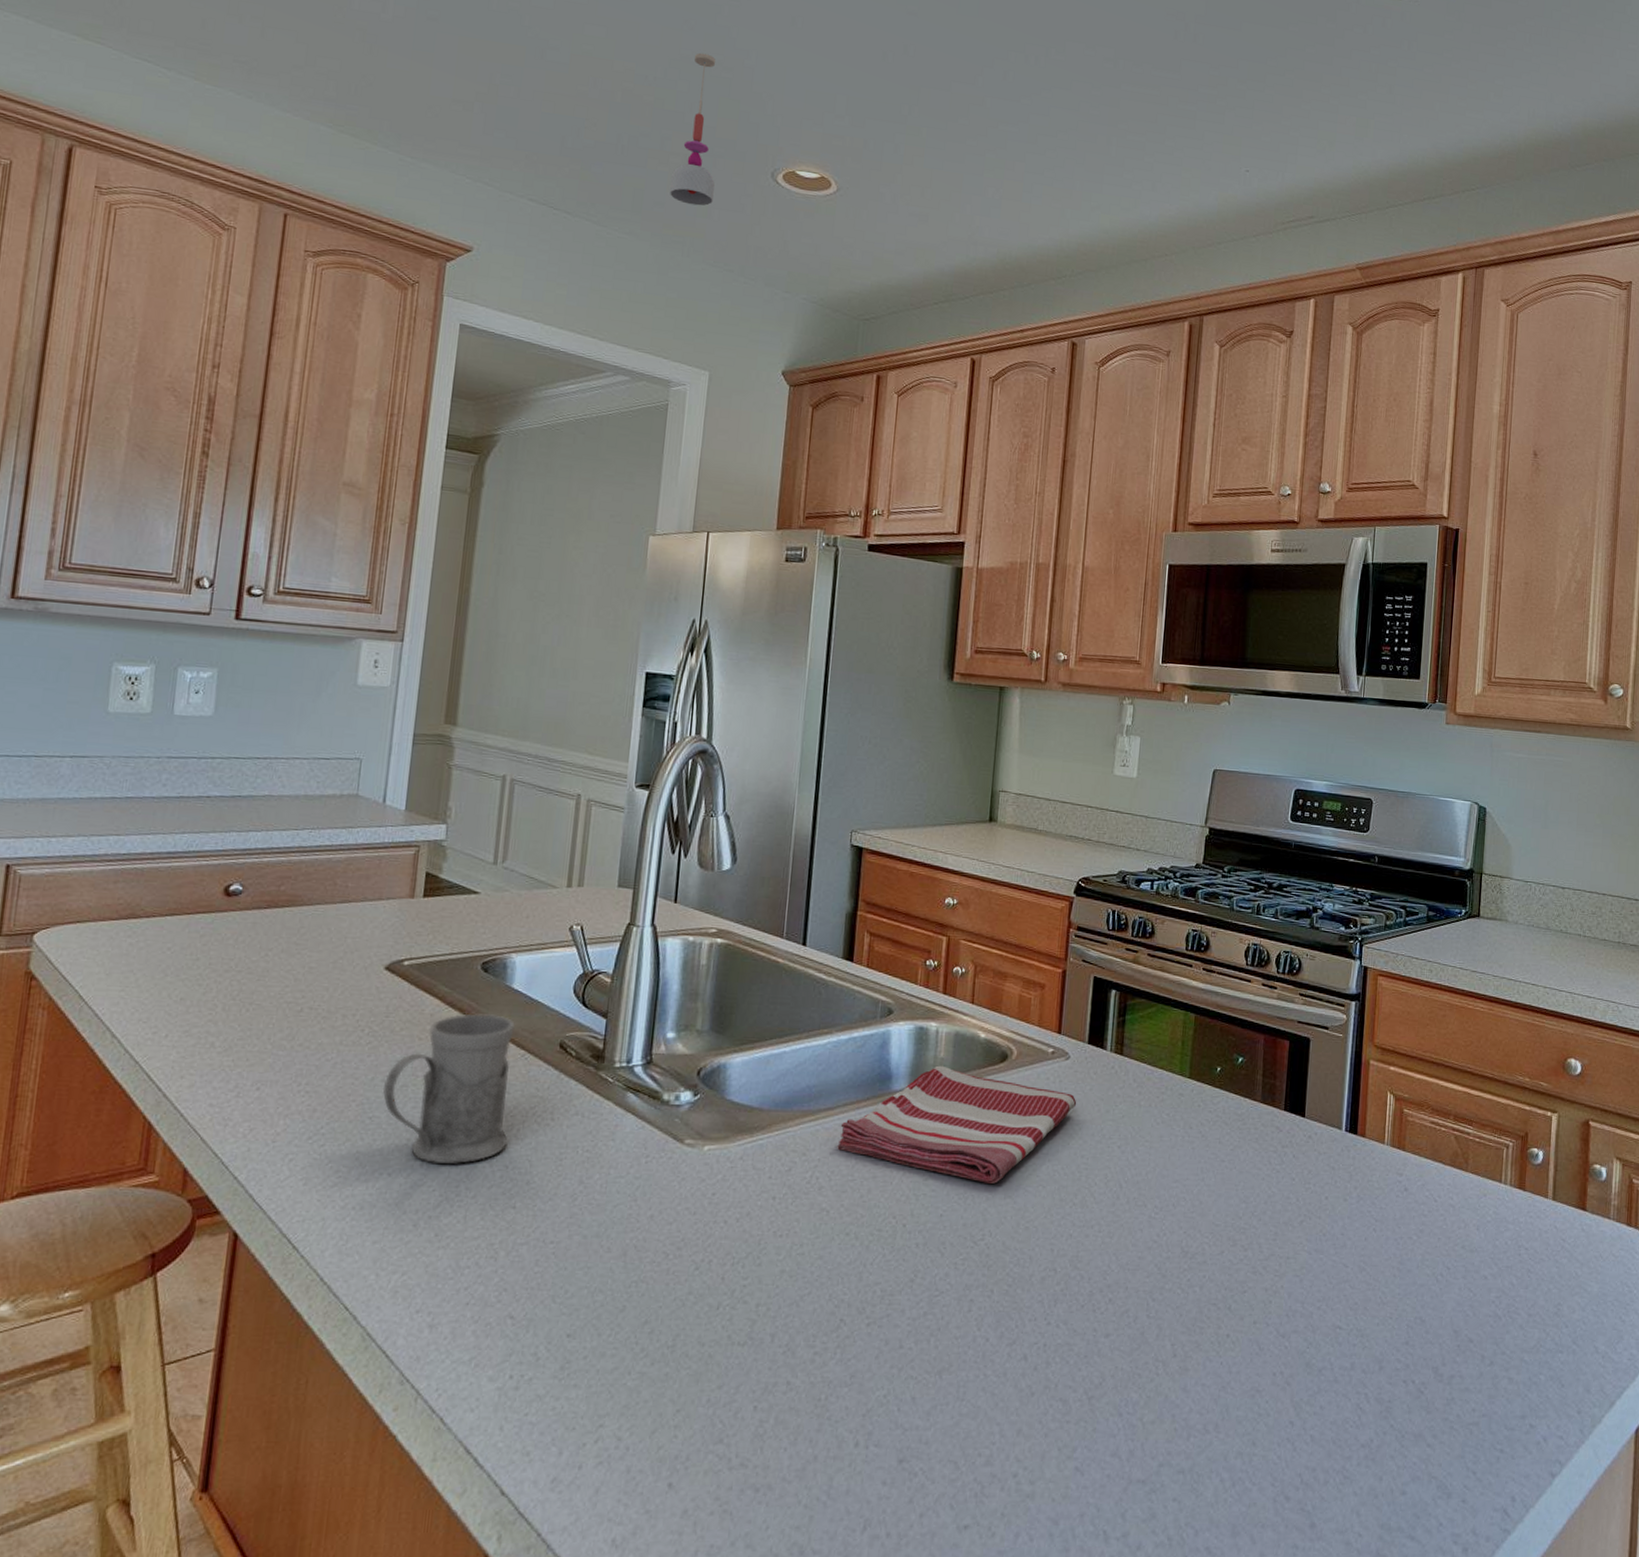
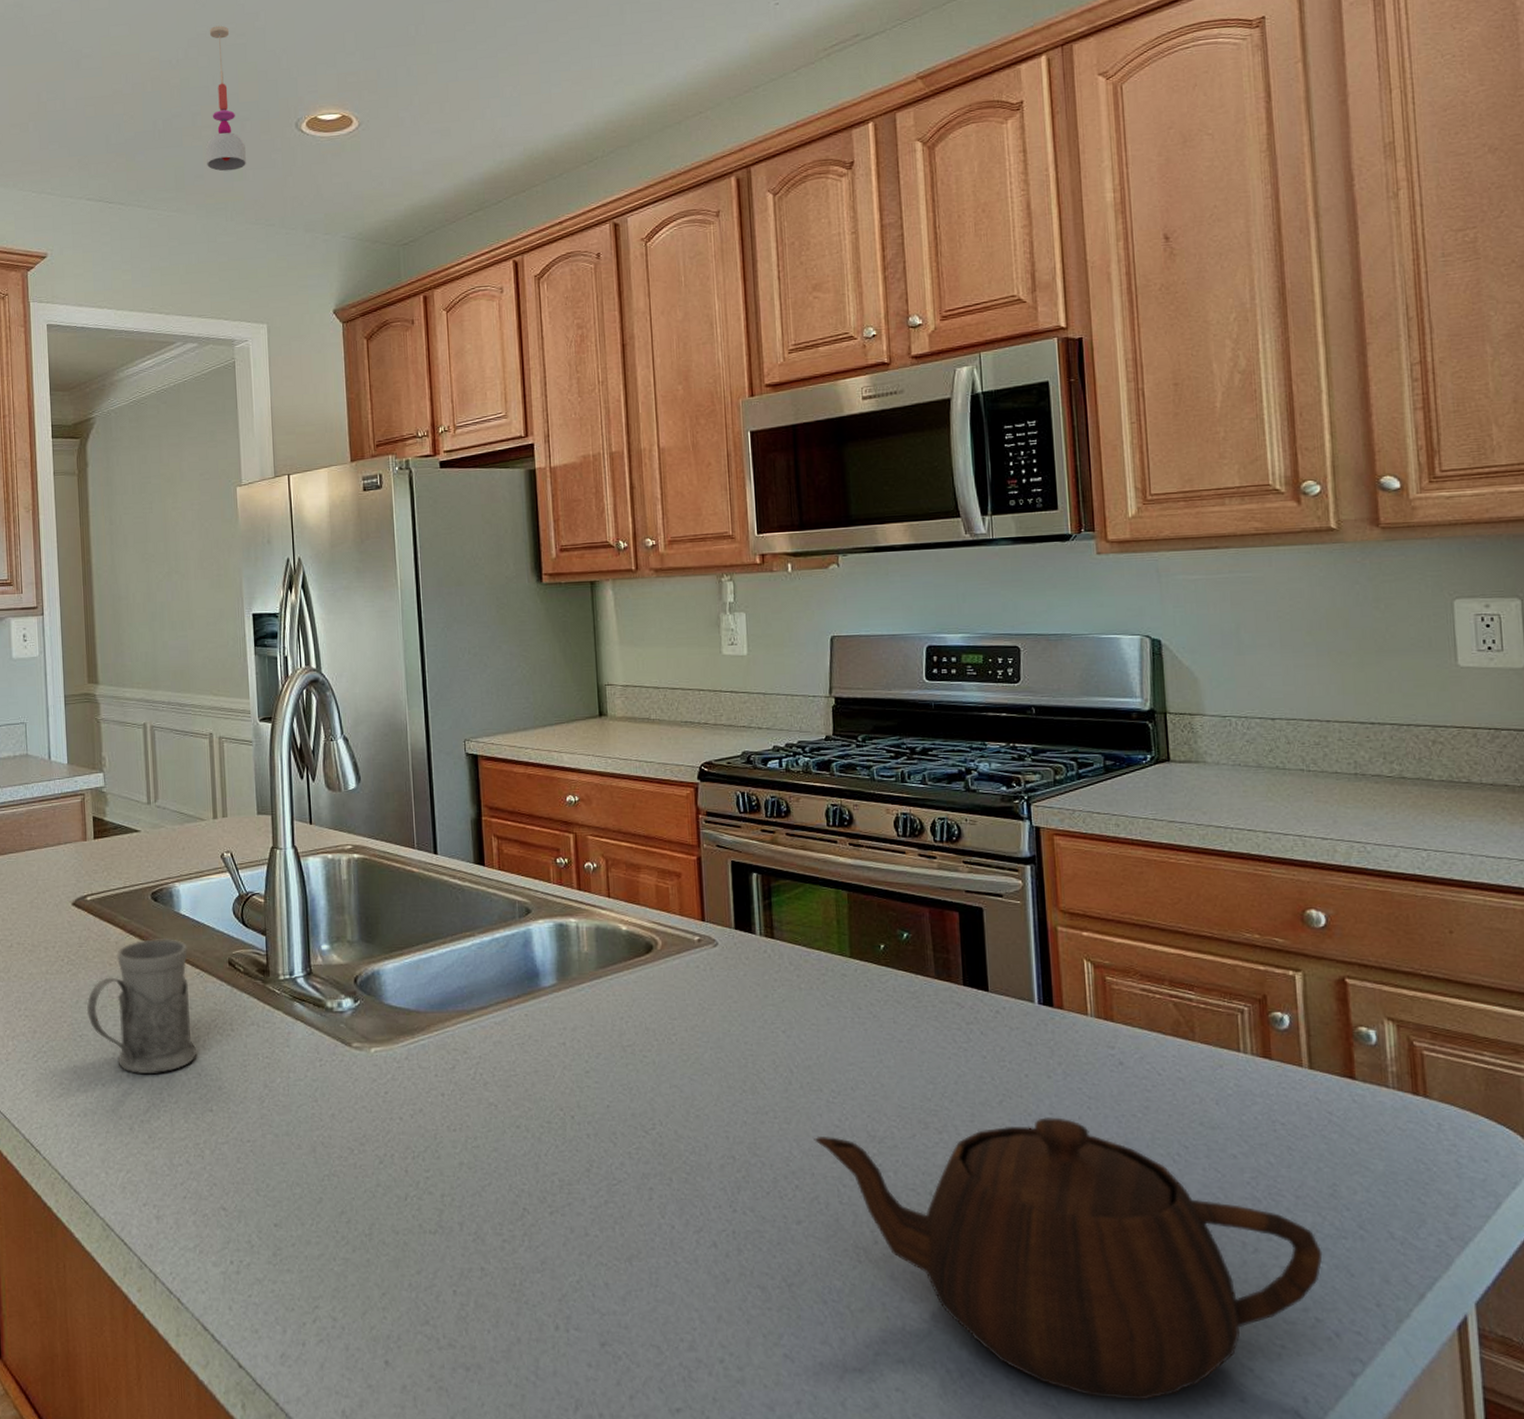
dish towel: present [837,1065,1077,1184] -> none [496,960,732,1073]
teapot: none [1132,1238,1543,1504] -> present [814,1117,1323,1401]

